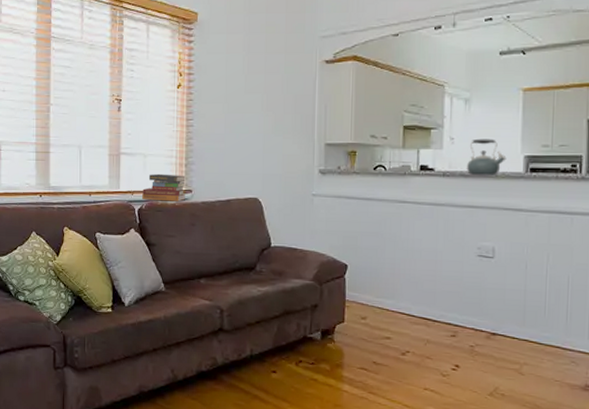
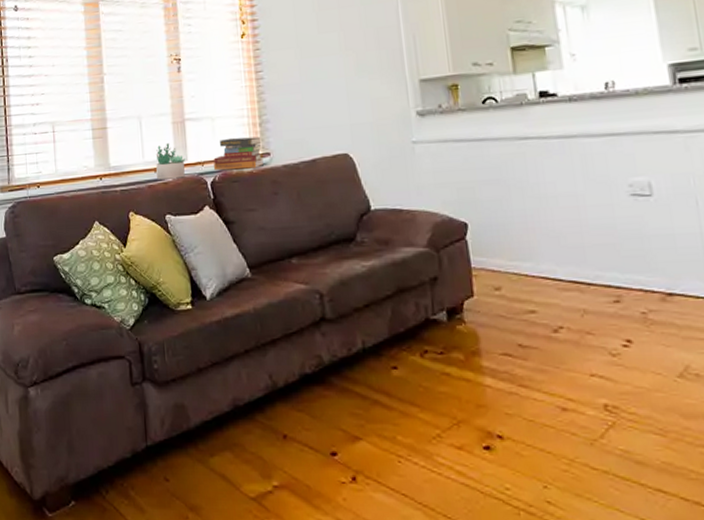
succulent plant: none [91,172,118,203] -> present [155,143,186,180]
kettle: present [467,138,507,176] -> none [597,49,646,97]

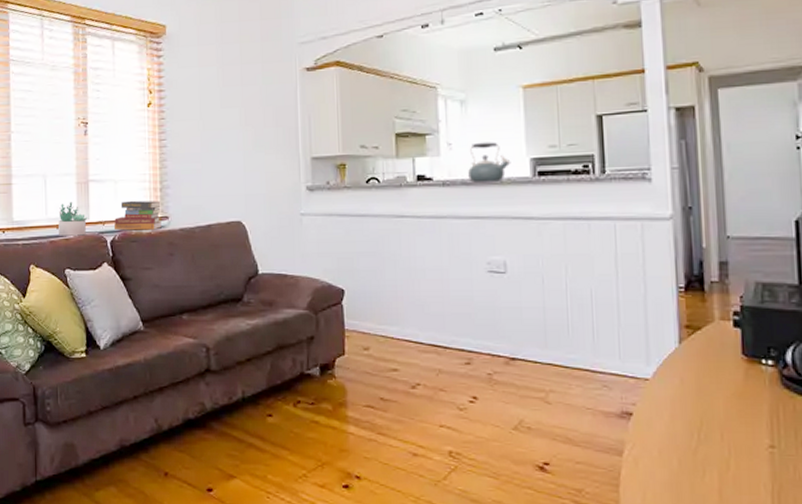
kettle: none [597,49,646,97] -> present [468,142,511,184]

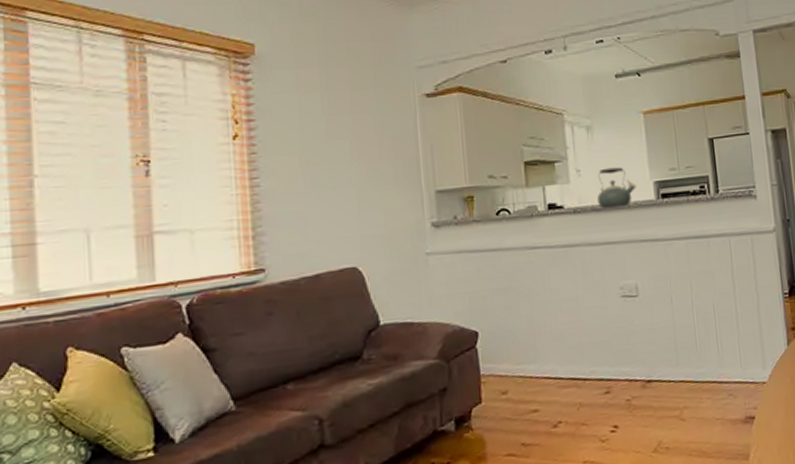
succulent plant: present [58,202,88,236] -> none [109,261,153,306]
books: present [114,200,162,231] -> none [191,251,256,291]

